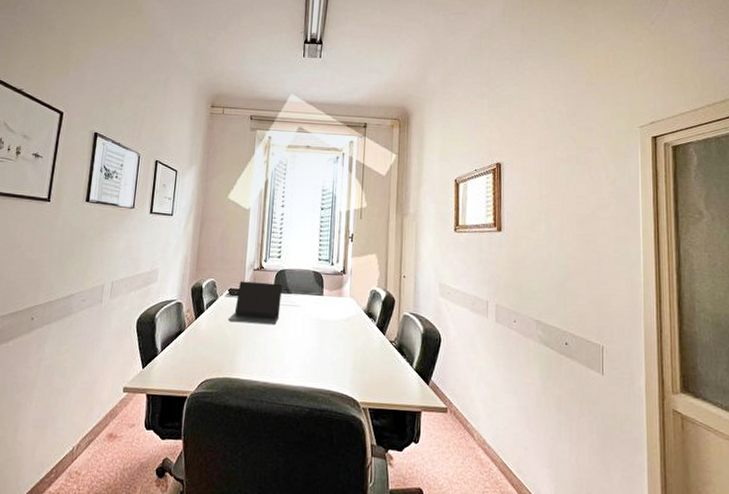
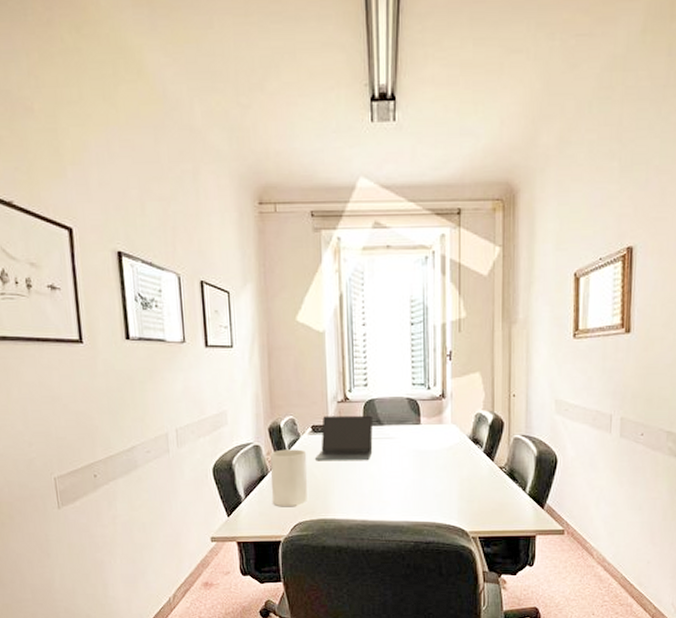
cup: none [184,308,222,364] -> present [270,449,308,507]

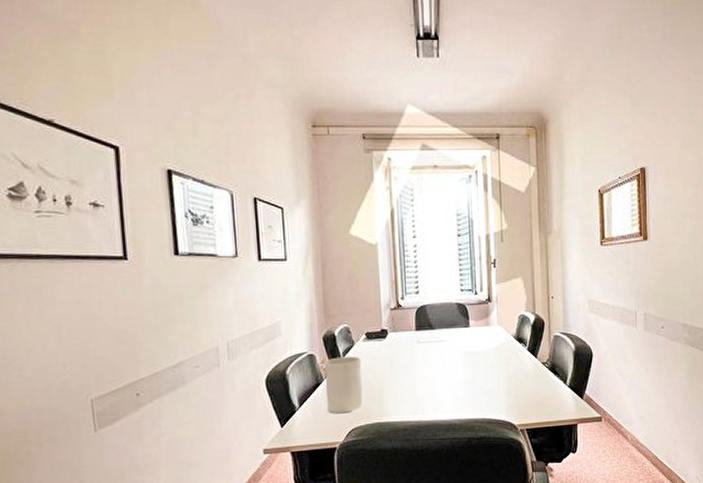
laptop: present [315,415,373,461] -> none [370,320,425,366]

